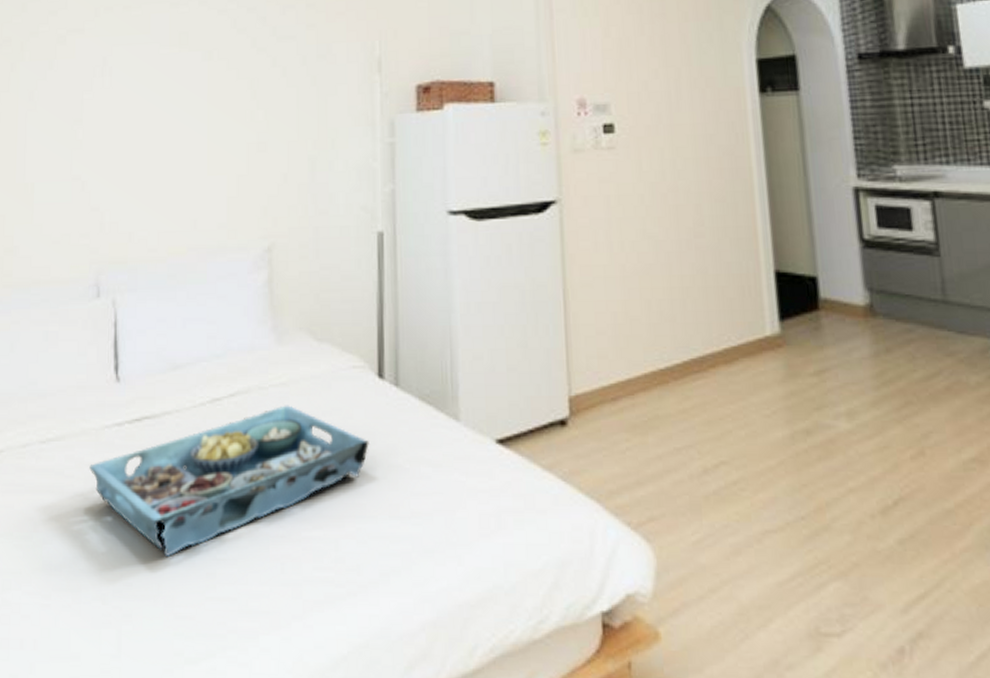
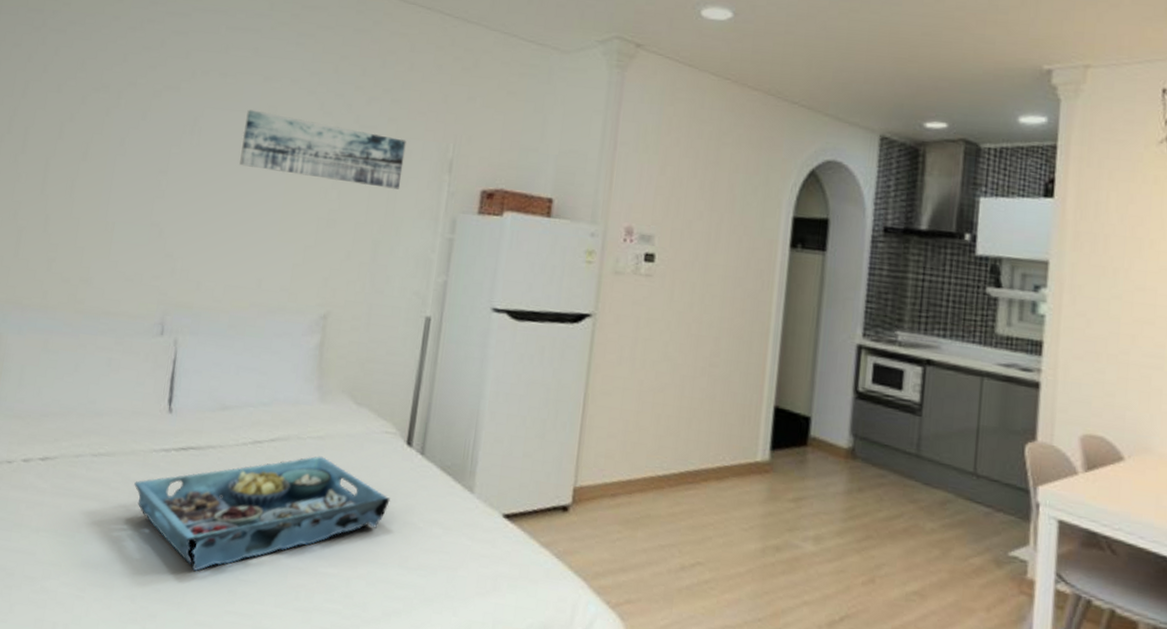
wall art: none [156,39,330,101] -> present [239,109,406,189]

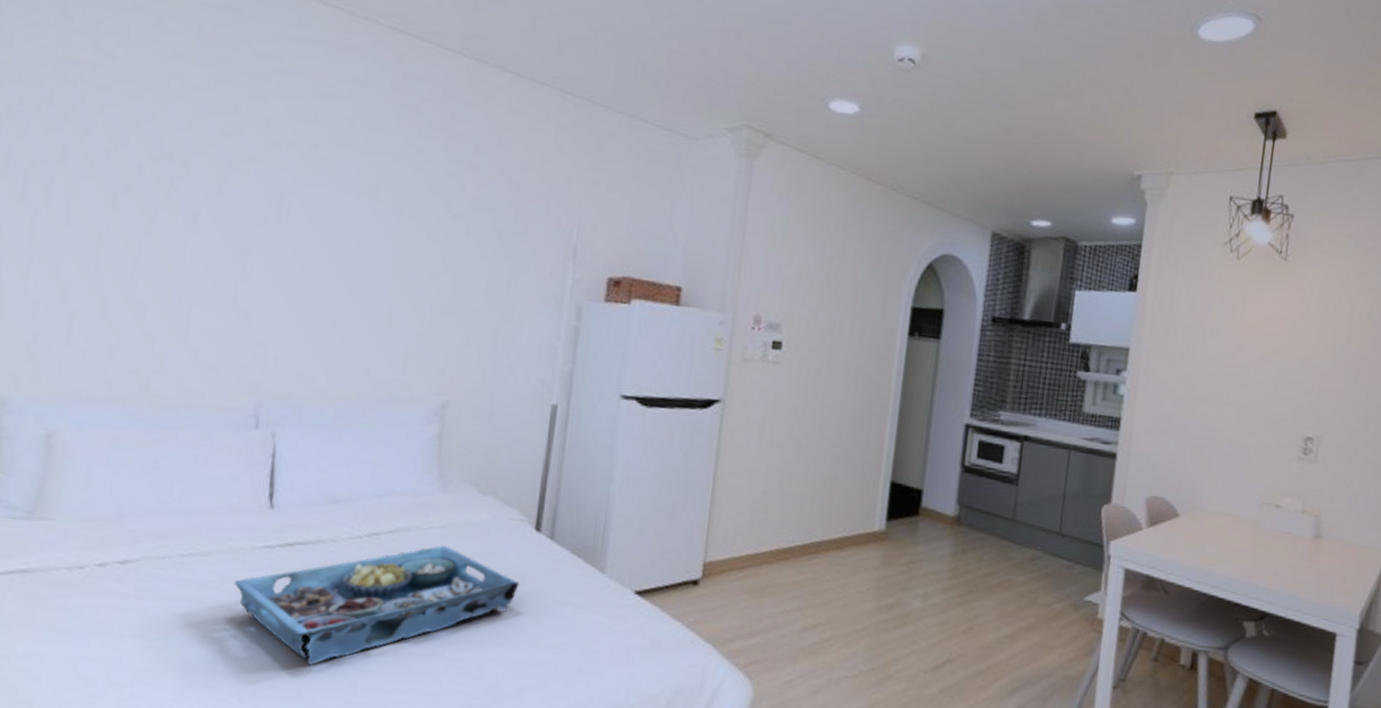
wall art: present [239,109,406,189] -> none [338,186,527,276]

